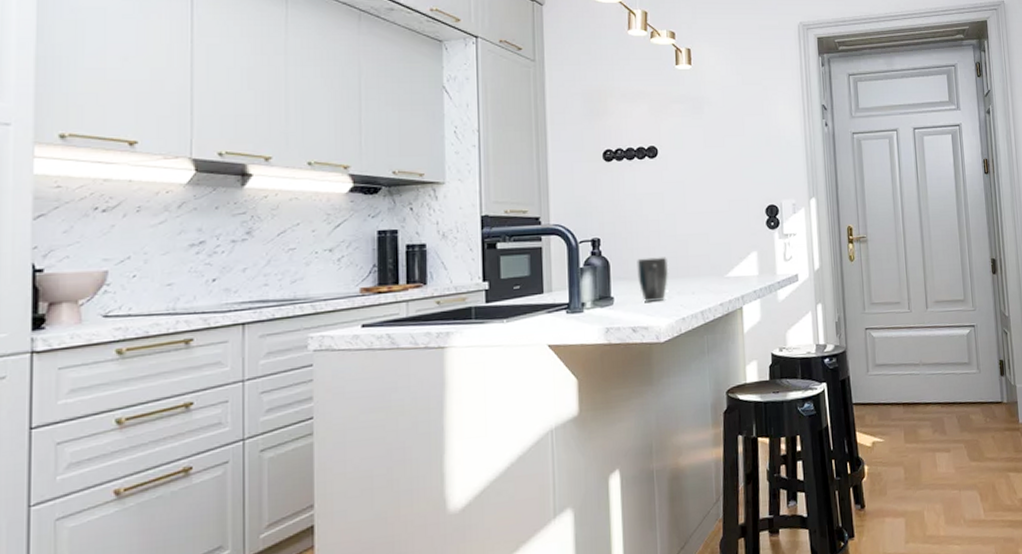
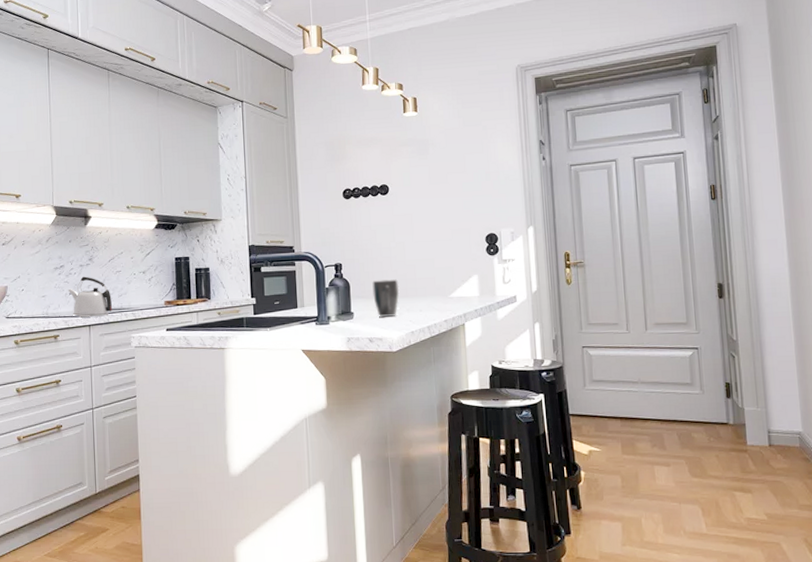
kettle: none [210,256,280,314] -> present [68,276,112,318]

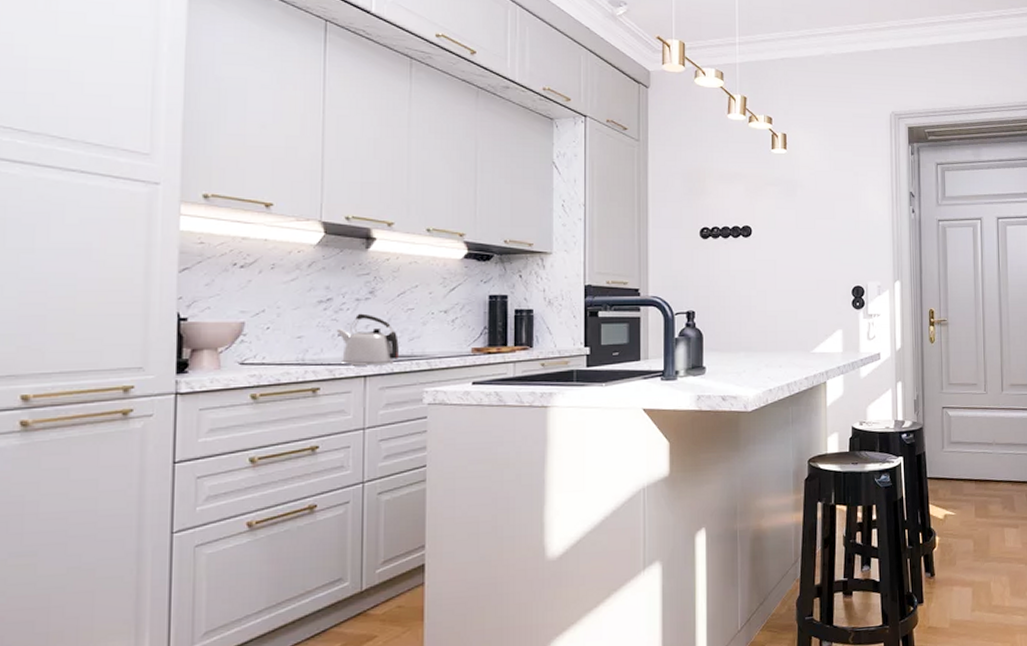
mug: present [372,279,400,317] -> none [728,331,758,373]

